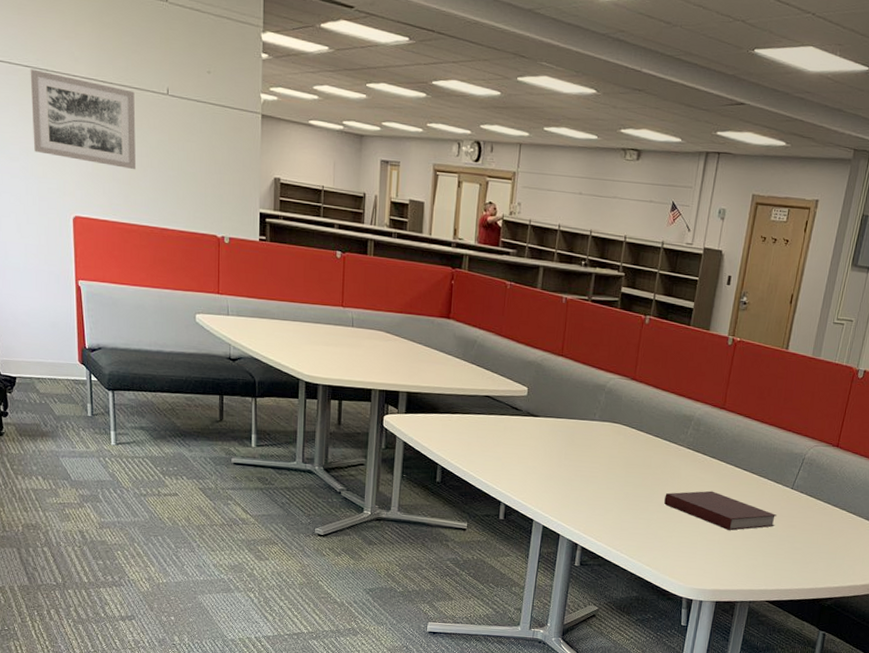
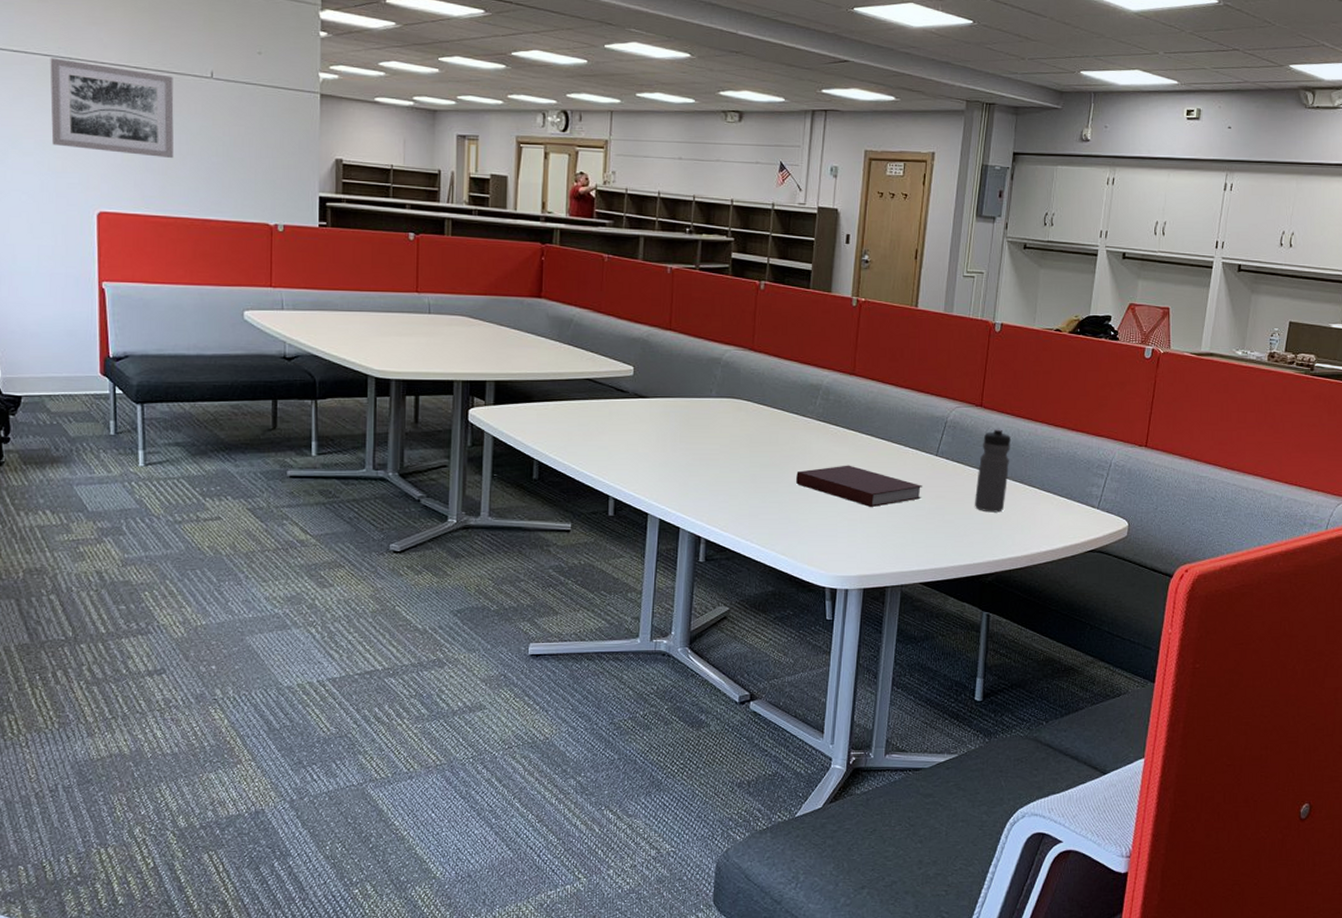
water bottle: none [821,467,862,545] -> present [974,428,1011,513]

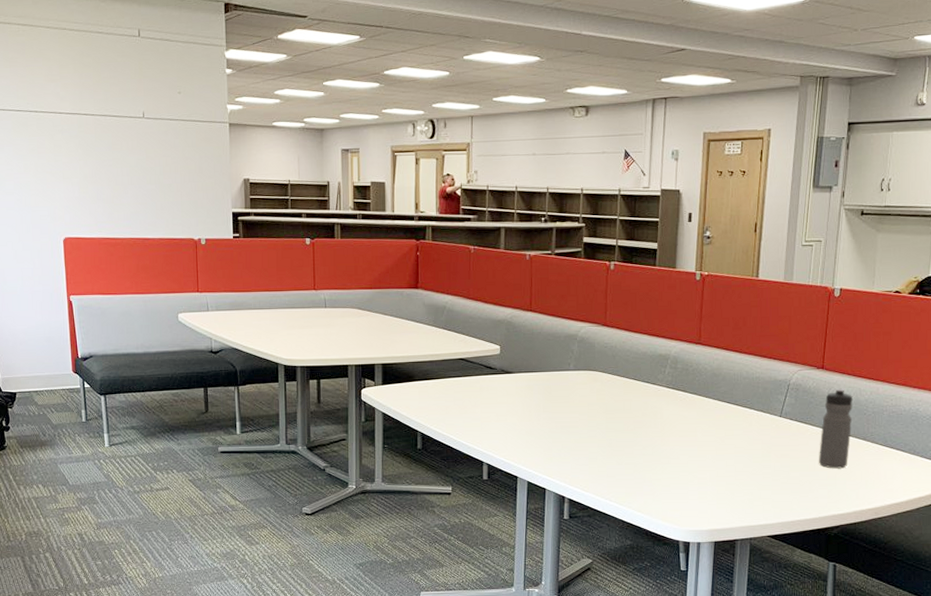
wall art: present [50,58,174,159] -> none [21,112,118,189]
notebook: present [796,465,922,507] -> none [649,428,768,466]

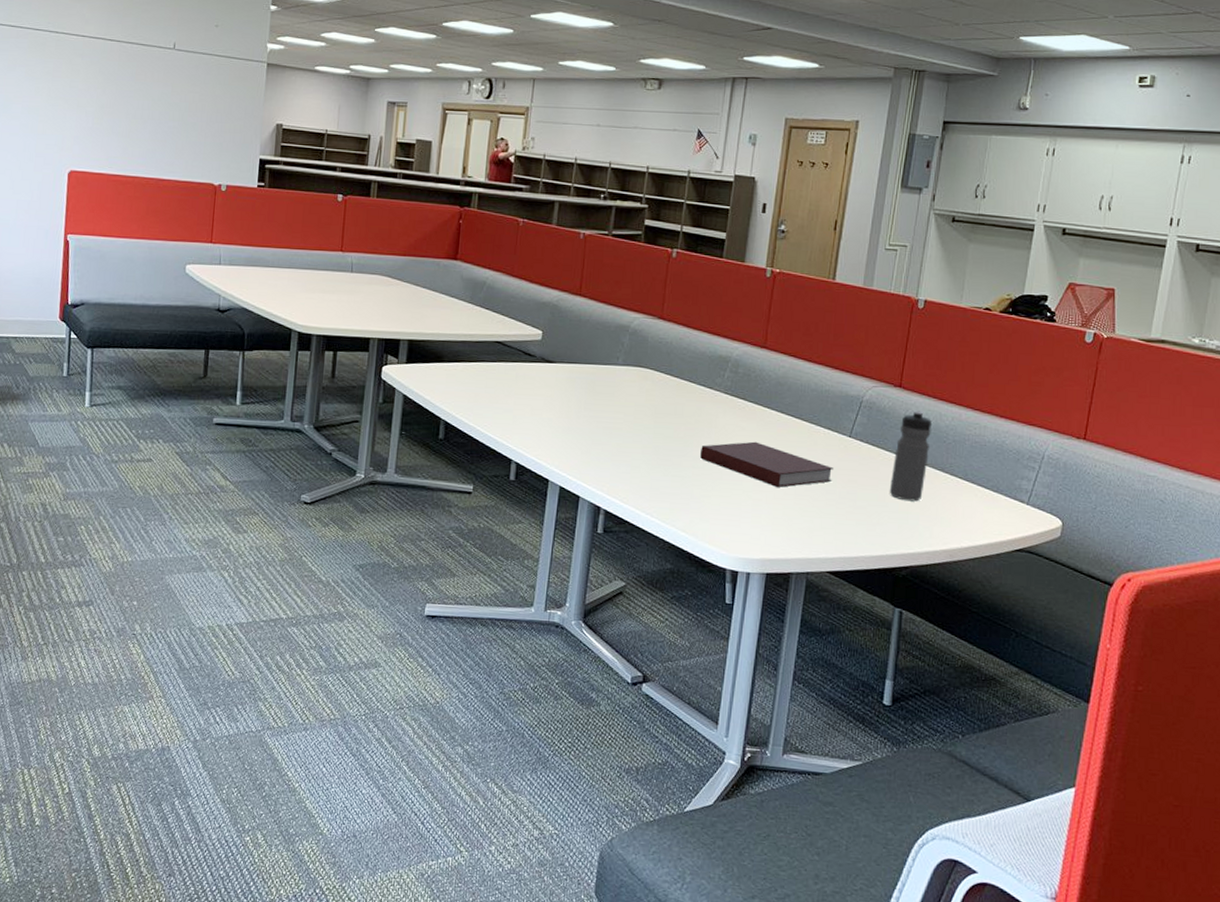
notebook: none [649,428,768,466] -> present [700,441,833,487]

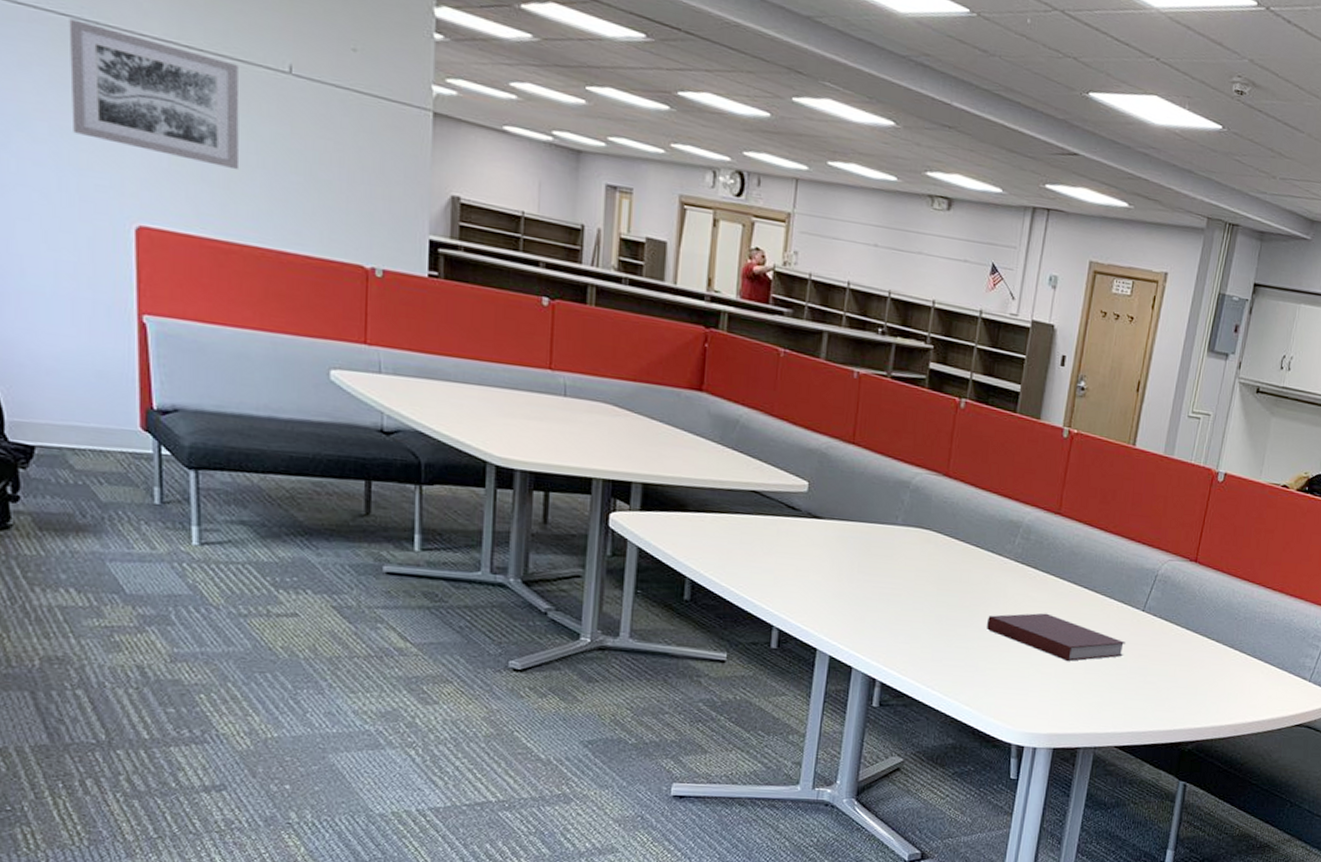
wall art: none [36,32,141,123] -> present [69,18,240,170]
water bottle: present [889,410,932,502] -> none [1179,586,1225,678]

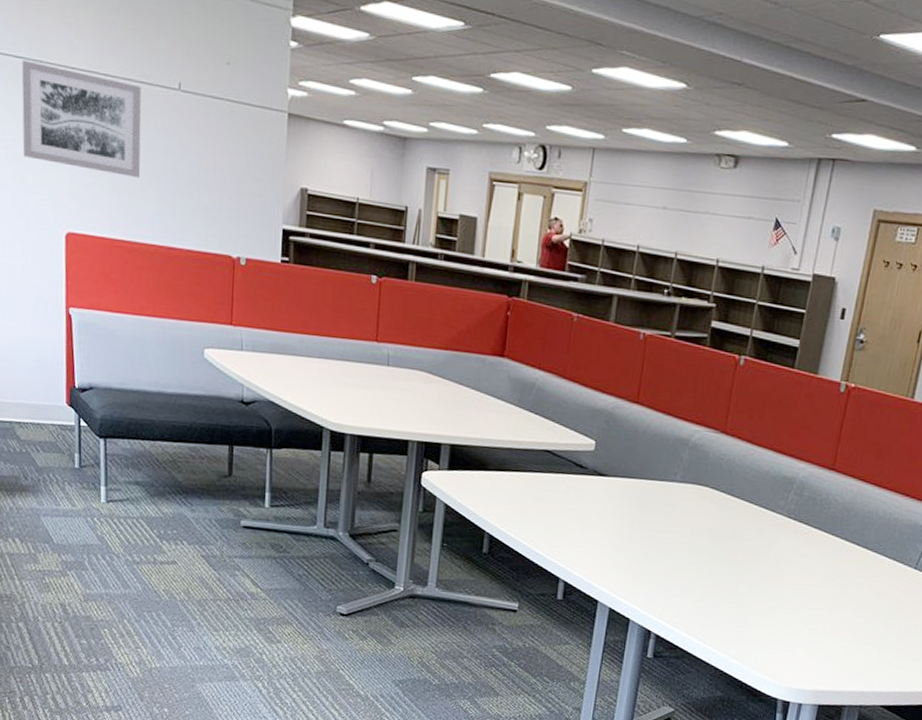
notebook: present [987,613,1125,661] -> none [758,569,896,619]

